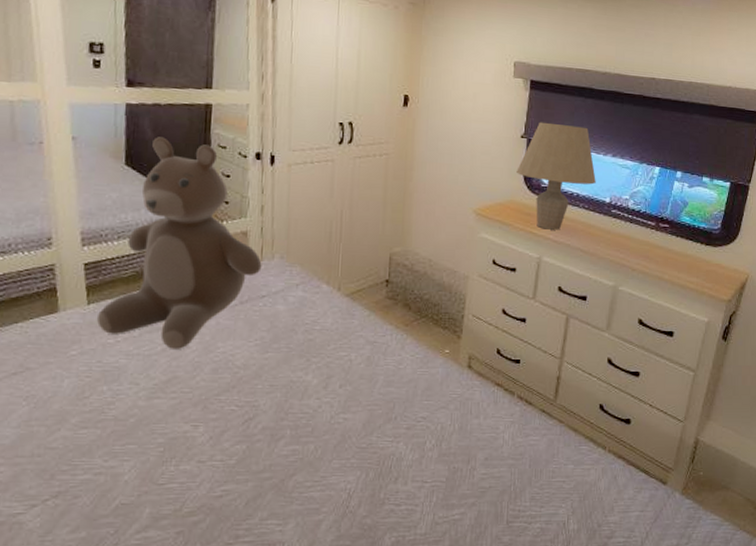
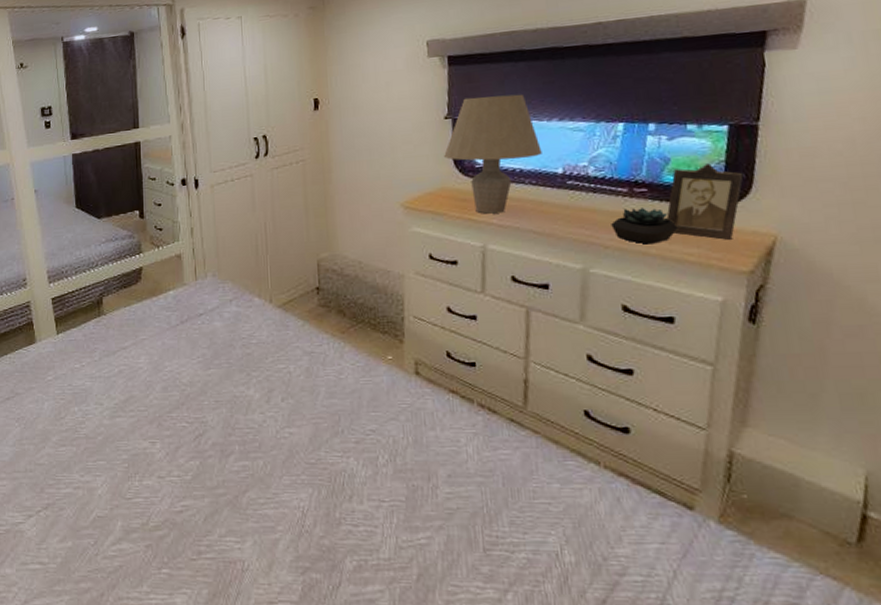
bear: present [97,137,262,349] -> none [66,178,197,370]
succulent plant: none [639,240,686,271] -> present [611,208,679,245]
photo frame: none [679,211,734,274] -> present [666,163,744,240]

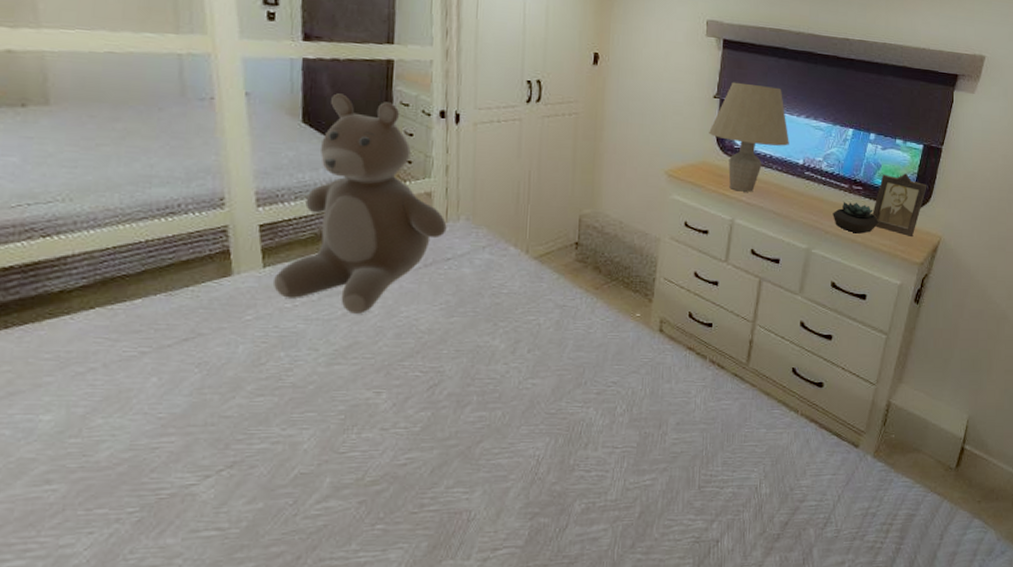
bear: none [66,178,197,370] -> present [274,93,447,314]

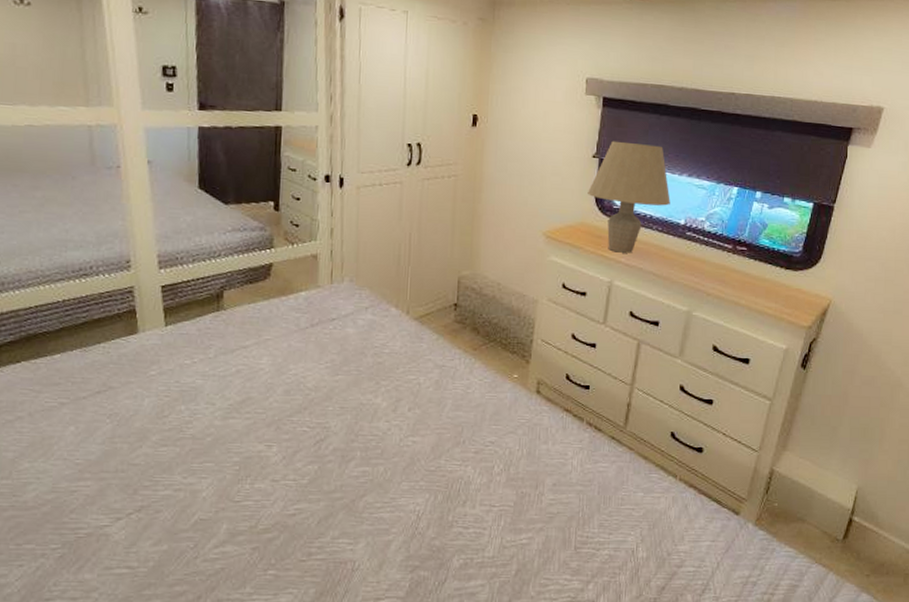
bear: present [274,93,447,314] -> none [175,160,332,371]
succulent plant: present [833,202,879,234] -> none [715,263,764,296]
photo frame: present [872,173,927,236] -> none [757,233,817,299]

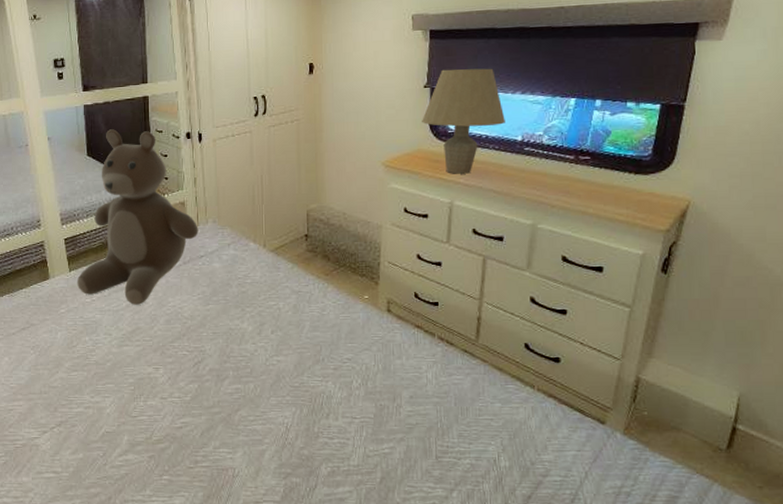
bear: none [175,160,332,371] -> present [77,129,199,305]

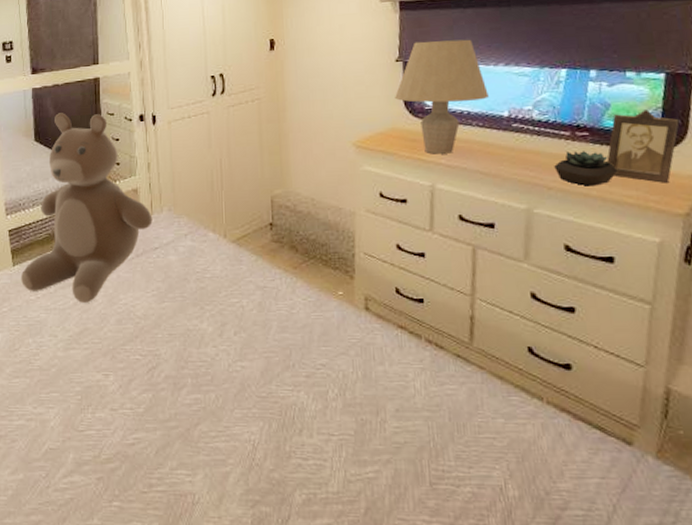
succulent plant: none [558,173,613,205] -> present [554,151,618,186]
photo frame: none [604,137,669,203] -> present [607,110,680,183]

